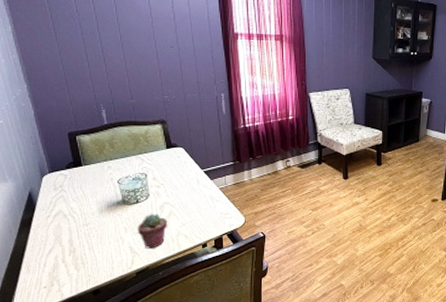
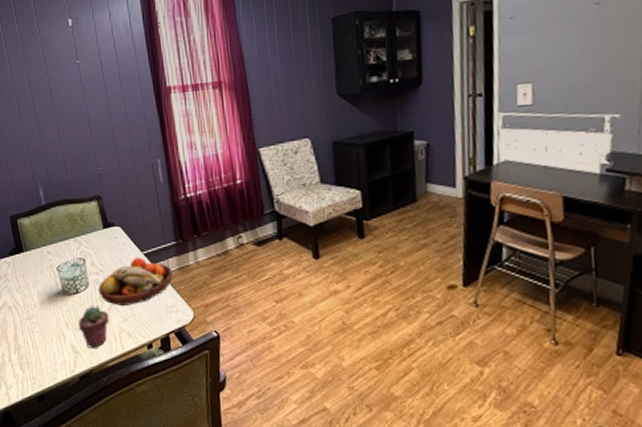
fruit bowl: none [159,174,228,213] -> present [98,258,173,306]

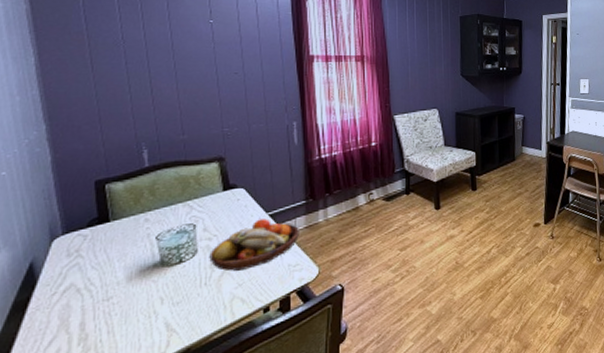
potted succulent: present [78,306,110,348] -> none [177,274,220,323]

